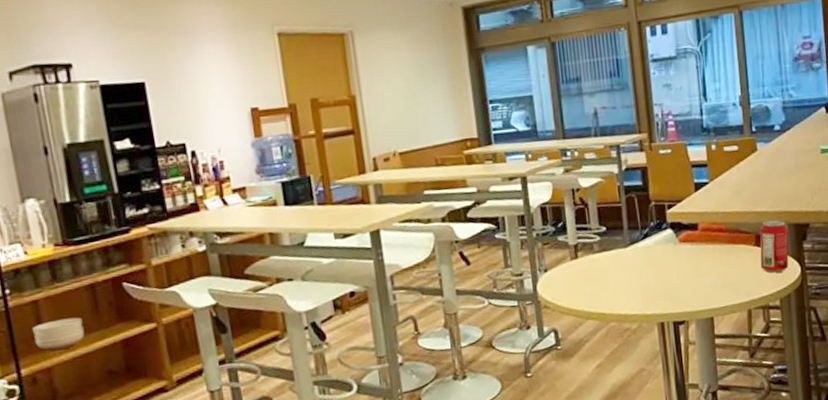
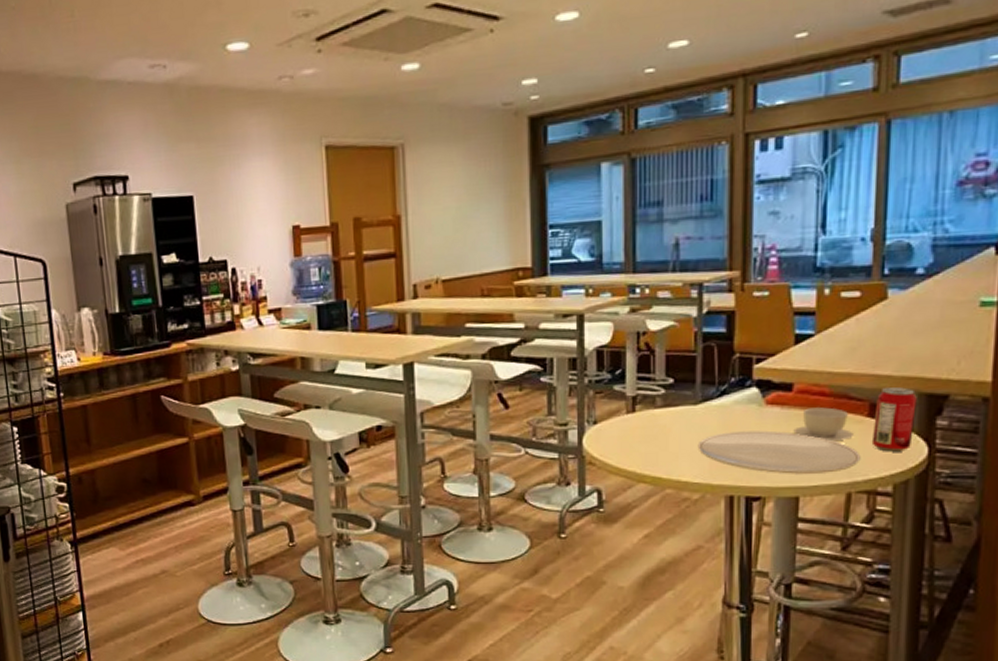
bowl: present [31,317,85,352] -> none [80,425,125,455]
plate: none [631,264,754,300] -> present [697,430,861,474]
teacup: none [702,241,747,268] -> present [793,407,854,440]

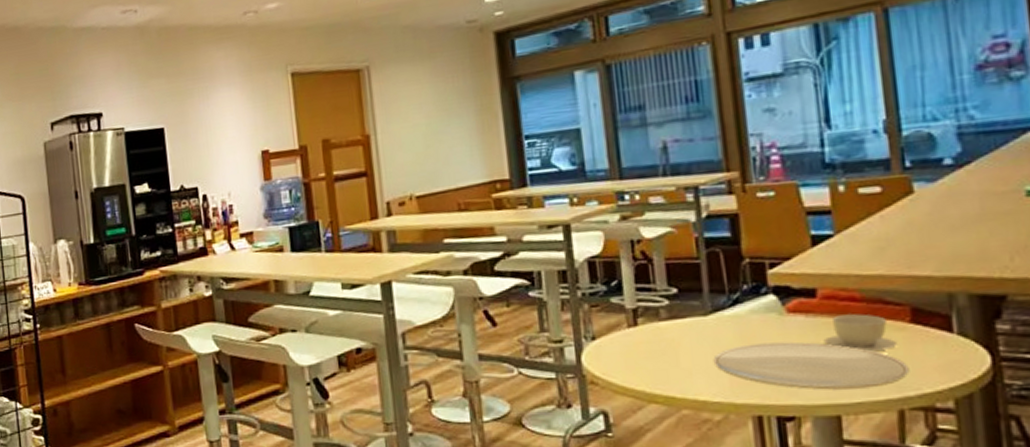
soda can: present [871,387,917,452] -> none [918,289,970,362]

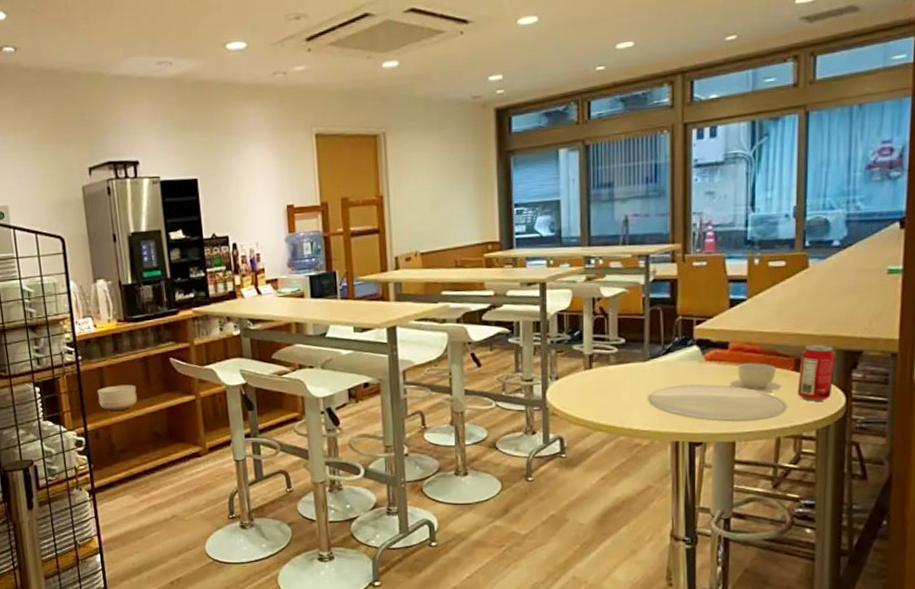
bowl: none [55,354,99,386] -> present [96,384,138,412]
soda can: none [918,289,970,362] -> present [797,345,835,401]

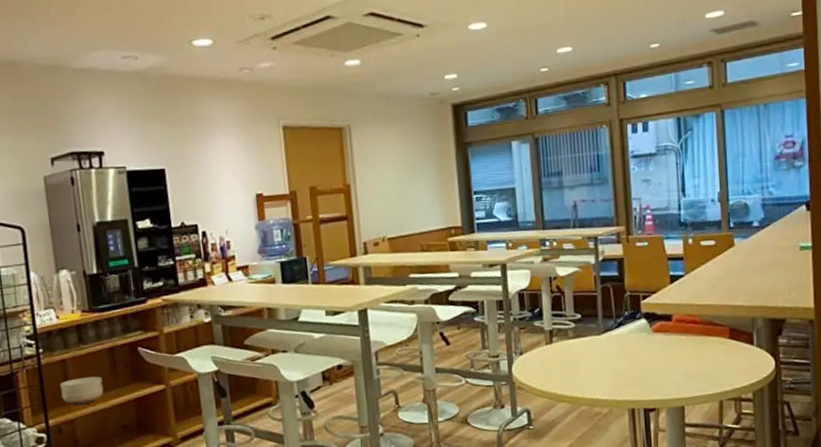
plate: present [647,384,788,422] -> none [603,353,727,388]
teacup: present [729,363,781,392] -> none [675,332,720,359]
soda can: present [797,345,835,401] -> none [733,314,764,366]

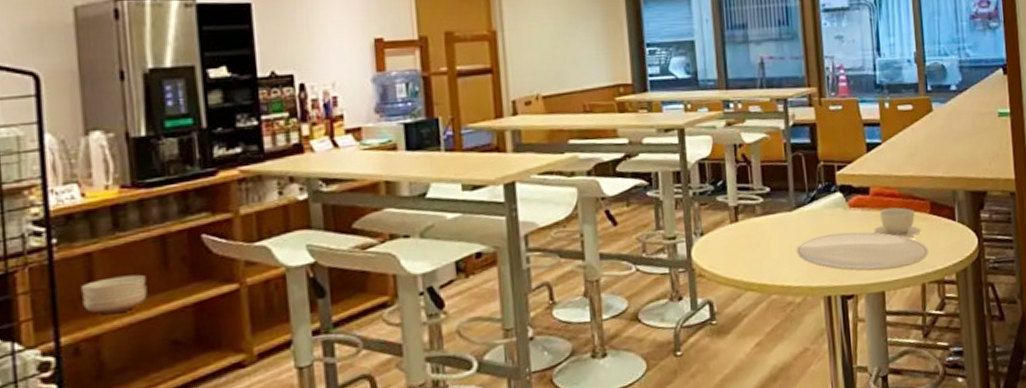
plate: none [603,353,727,388] -> present [796,231,929,271]
teacup: none [675,332,720,359] -> present [874,207,921,238]

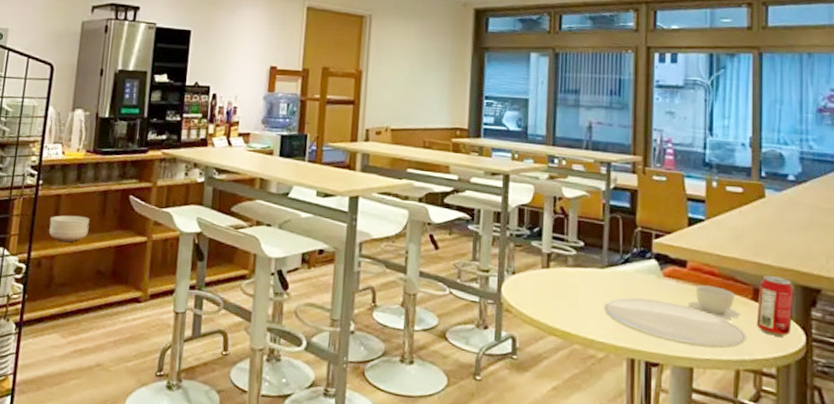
soda can: none [935,186,966,244] -> present [756,276,794,337]

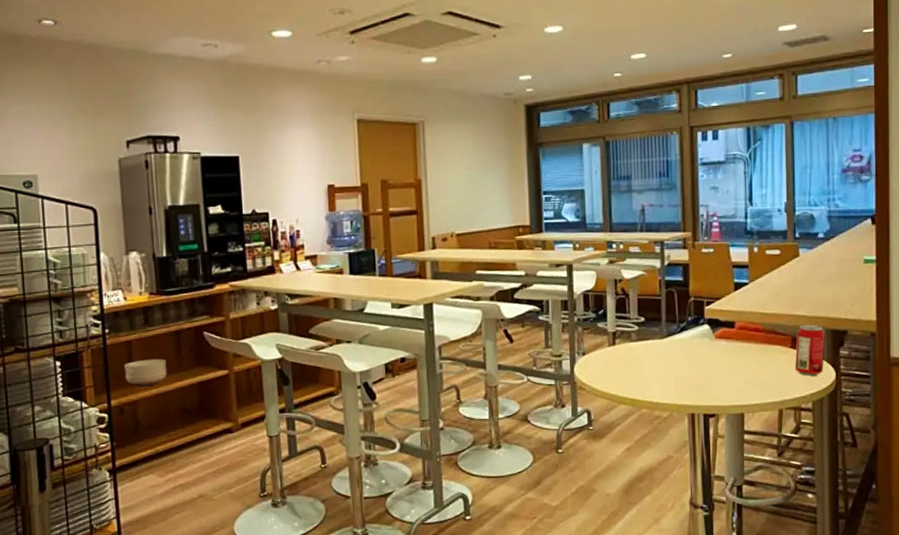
plate: present [603,297,747,349] -> none [665,359,788,395]
teacup: present [687,285,740,319] -> none [737,341,781,367]

